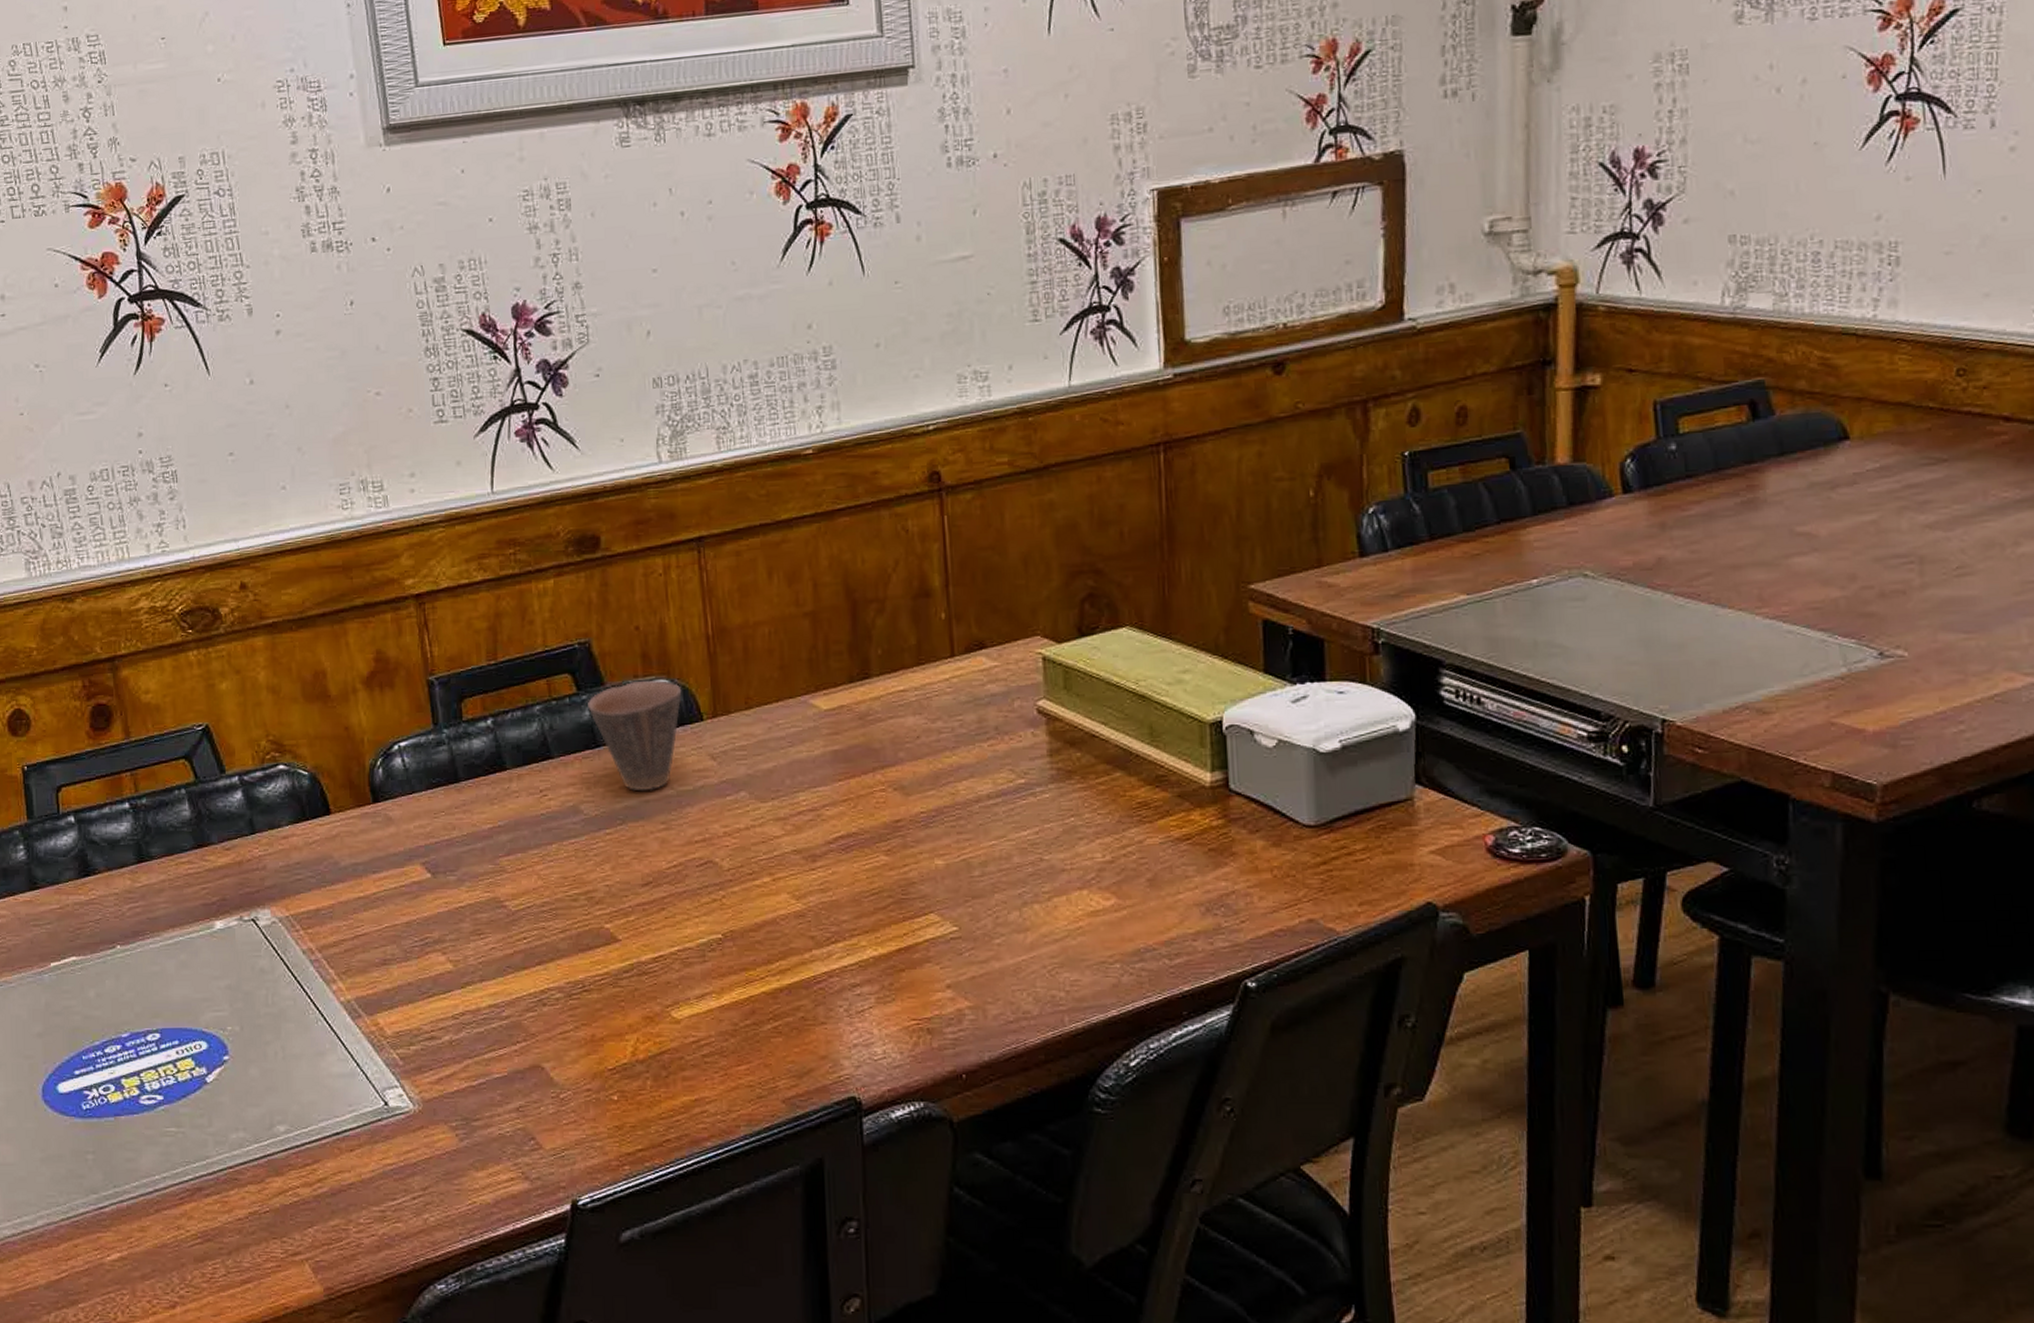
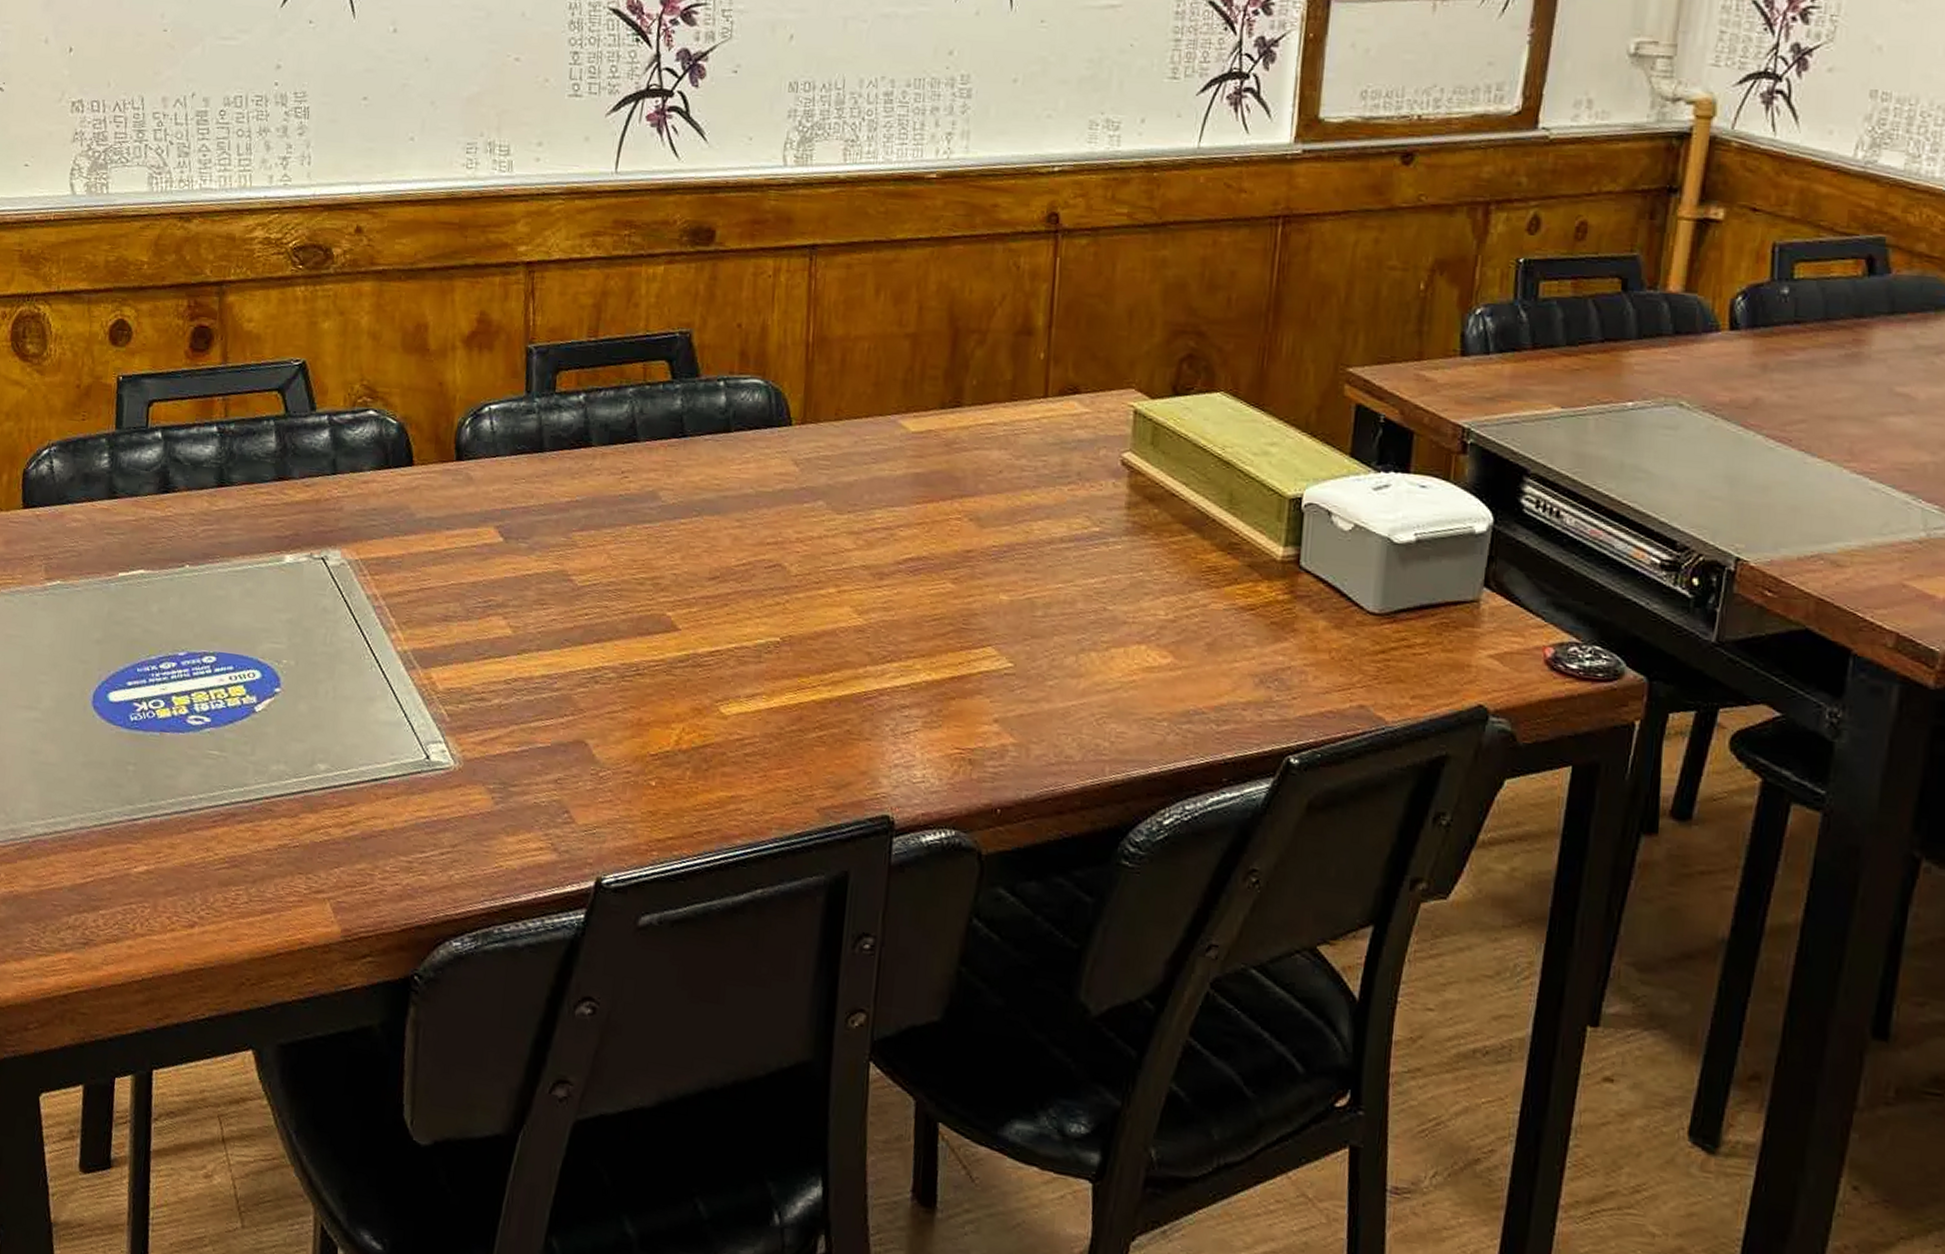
cup: present [588,679,682,791] -> none [680,376,775,488]

